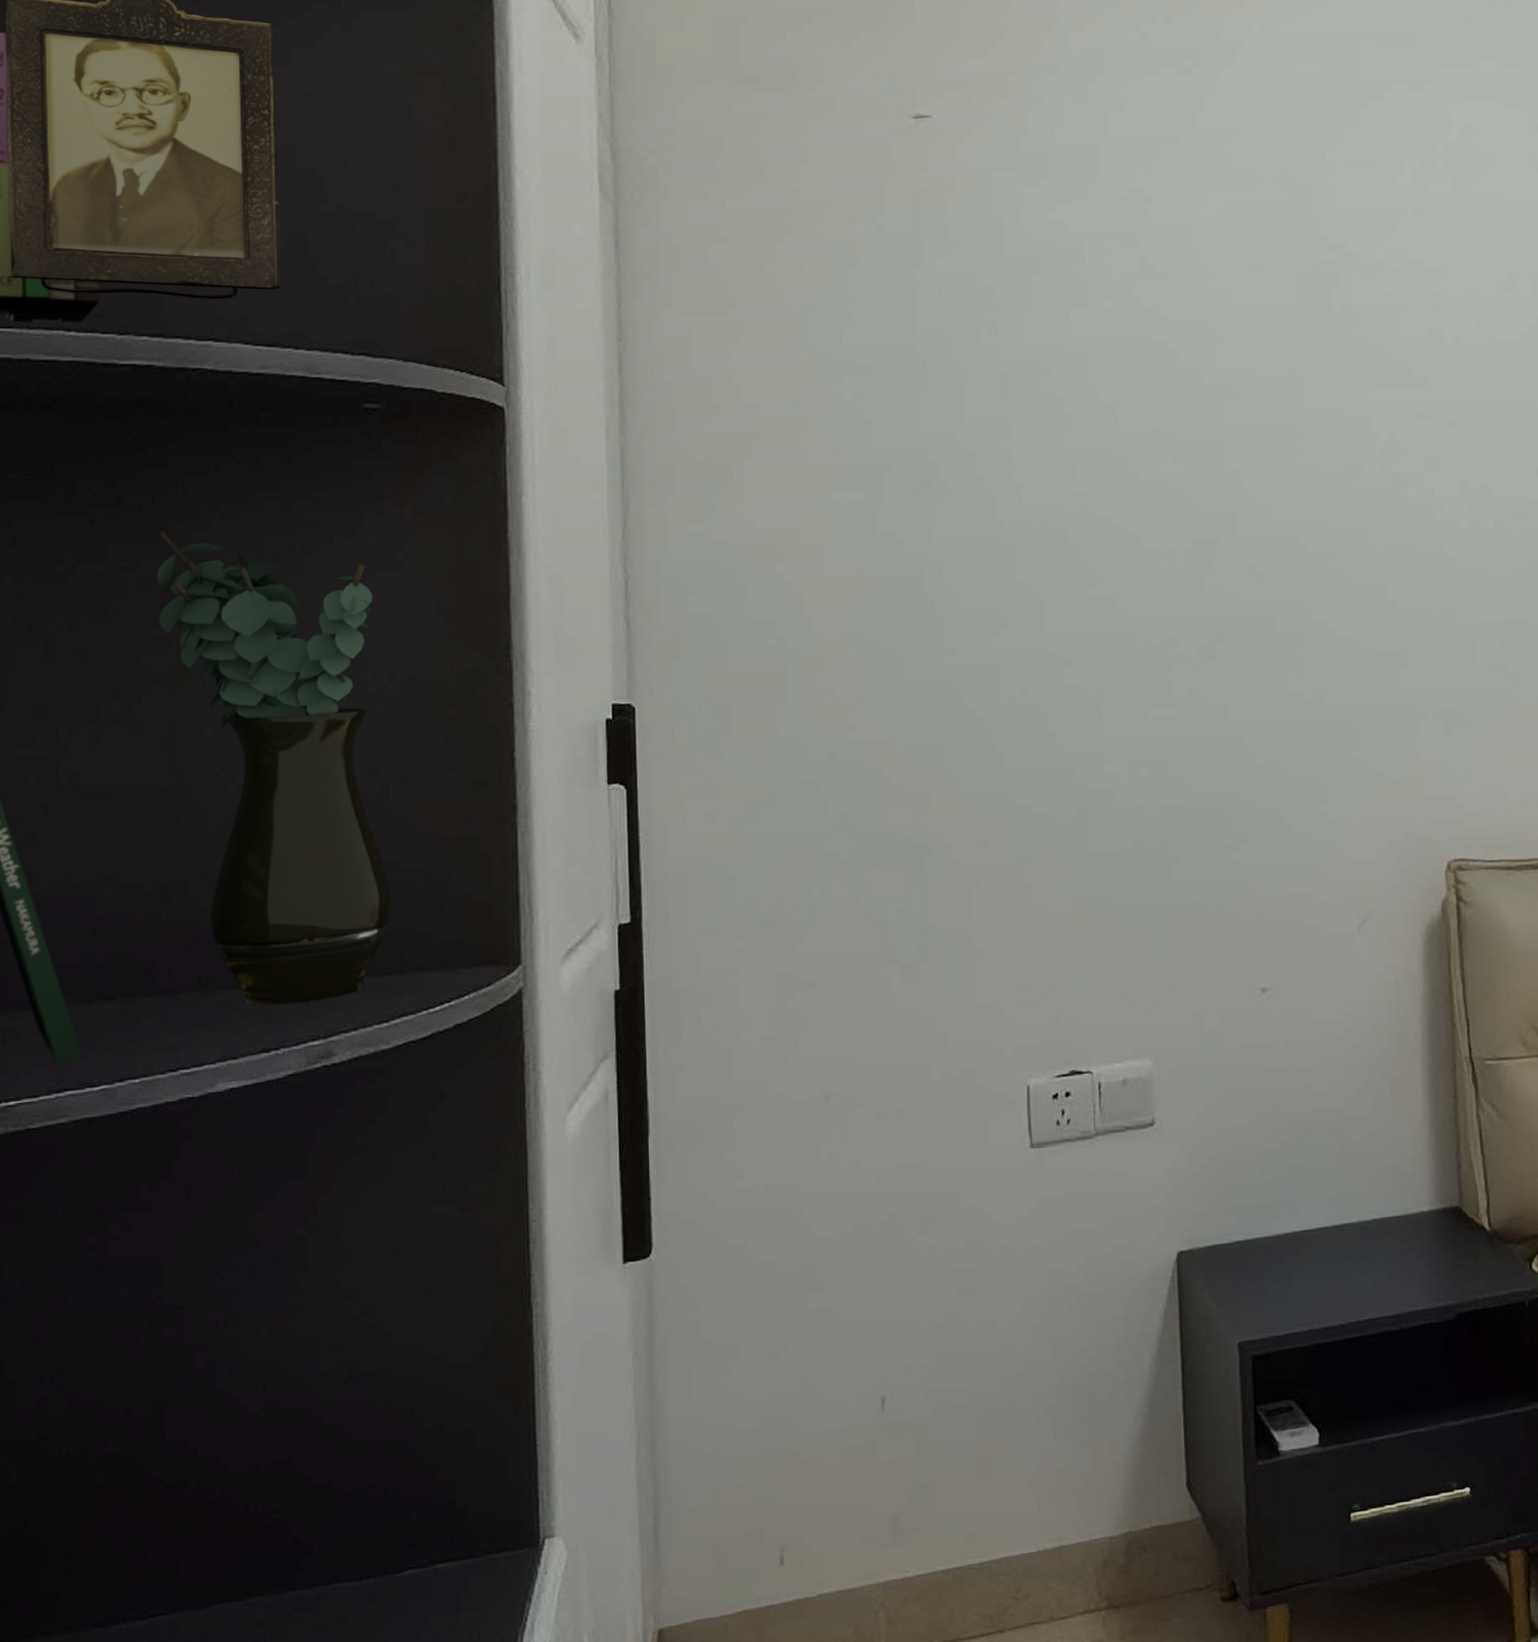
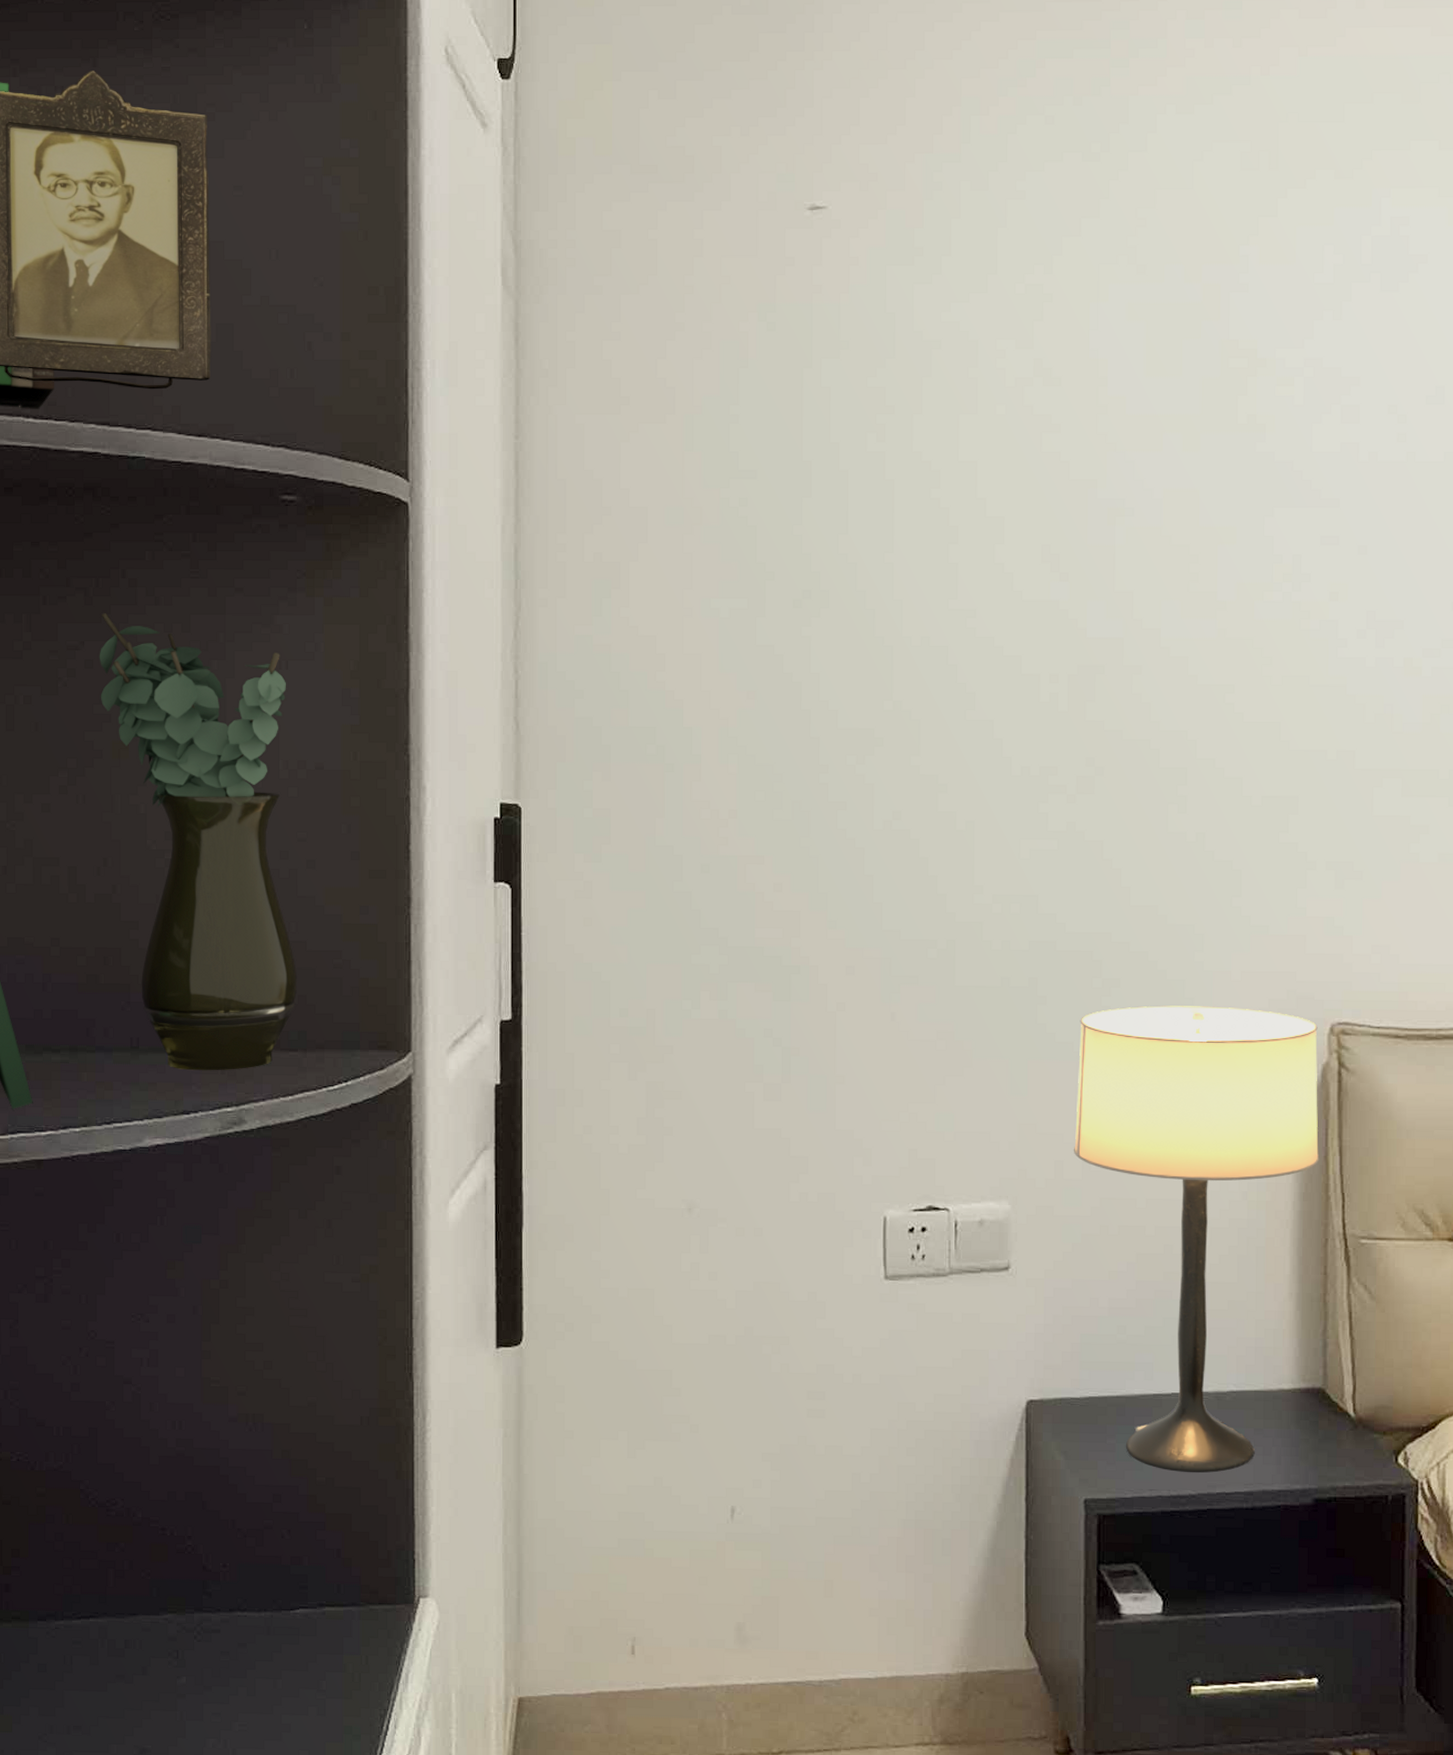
table lamp: none [1211,853,1444,1304] -> present [1073,1005,1320,1473]

